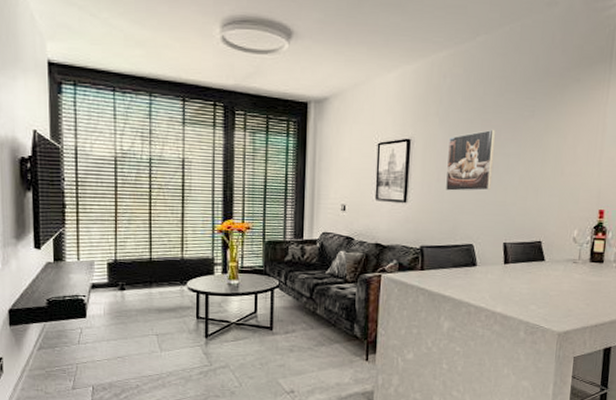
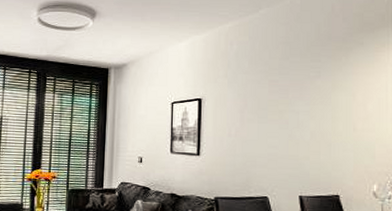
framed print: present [445,129,496,191] -> none [236,89,284,146]

